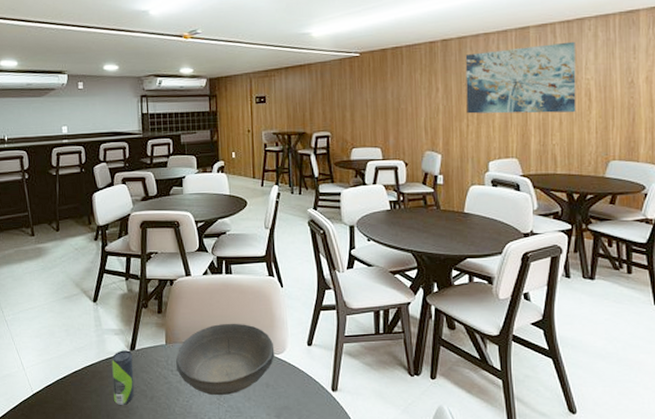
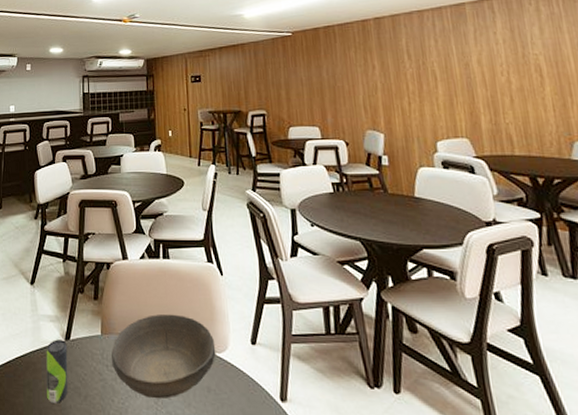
wall art: present [465,41,576,114] -> none [400,16,528,92]

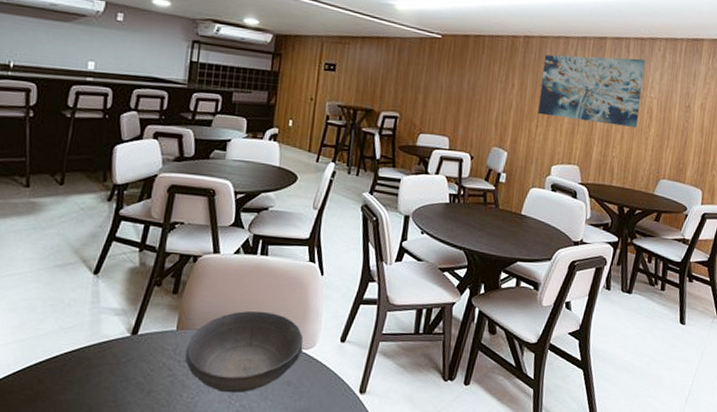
beverage can: present [46,339,68,403] -> none [101,334,133,399]
wall art: none [400,16,528,92] -> present [538,54,645,129]

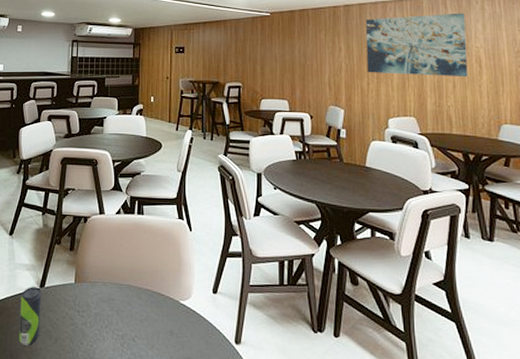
beverage can: none [101,334,133,399] -> present [19,287,42,346]
bowl: present [185,311,304,394] -> none [83,265,180,342]

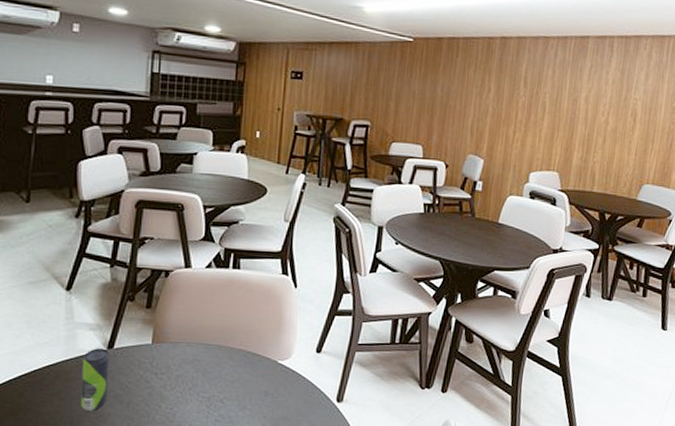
wall art: present [365,13,468,78] -> none [515,56,630,132]

